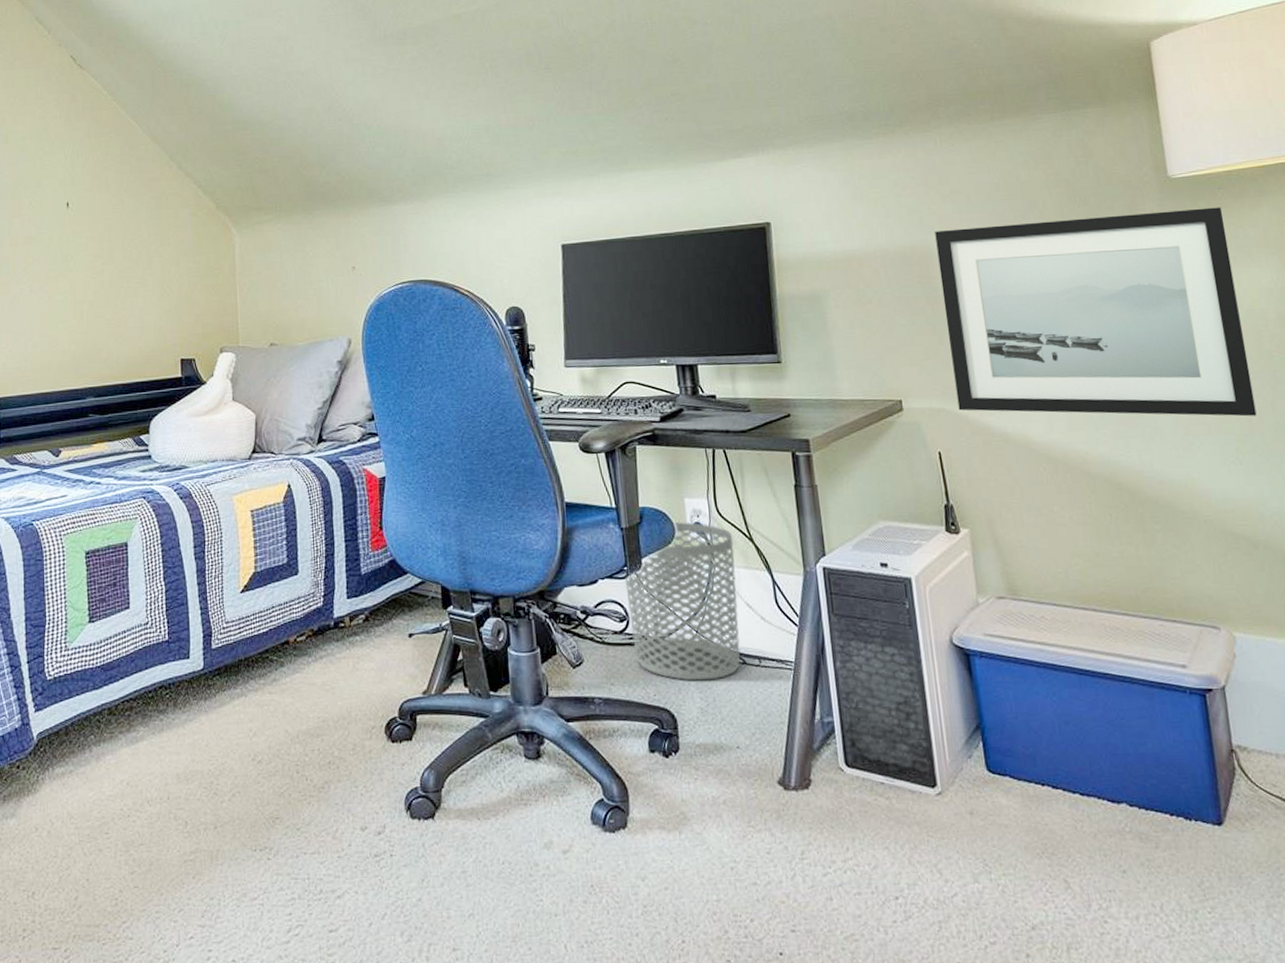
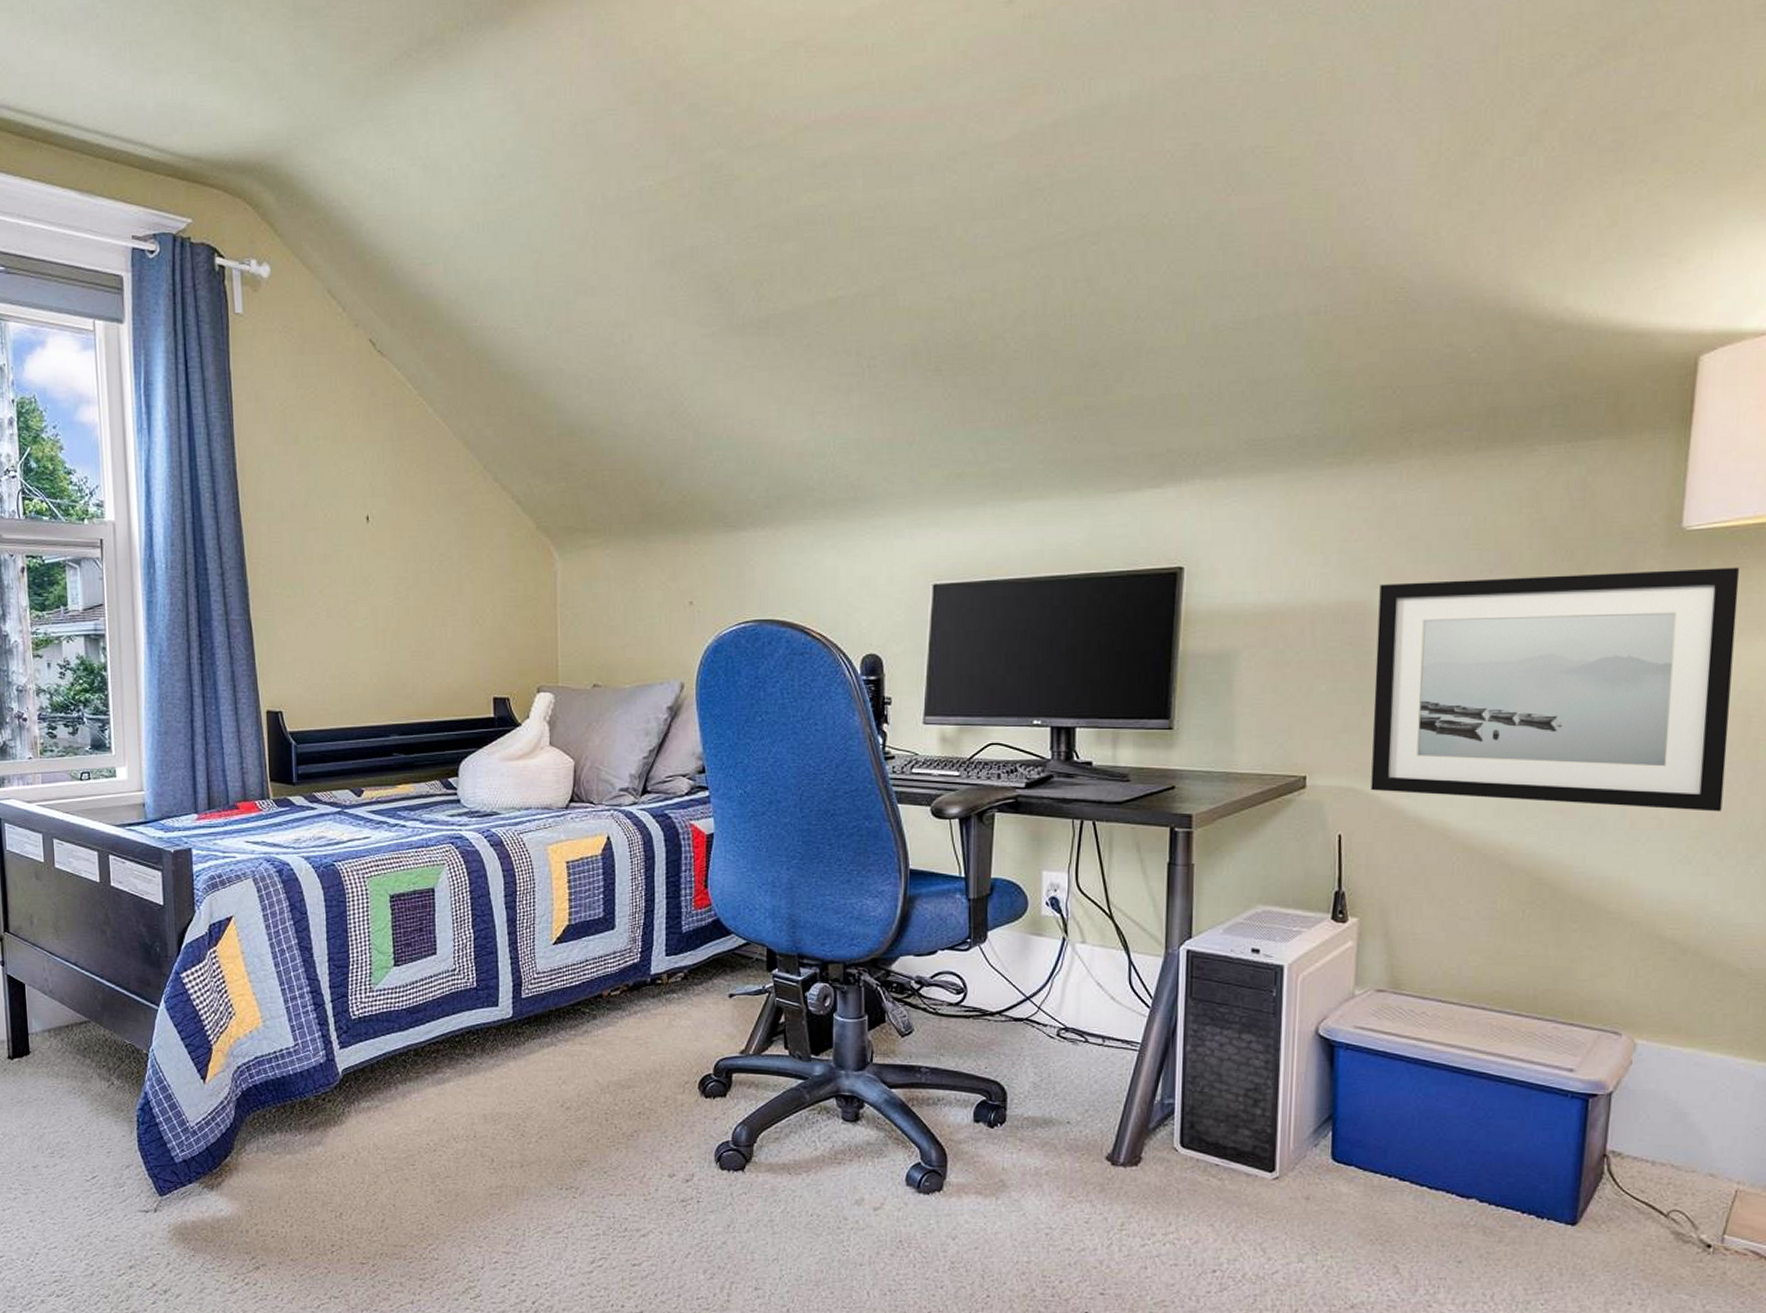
waste bin: present [625,522,740,681] -> none [967,896,1091,1057]

